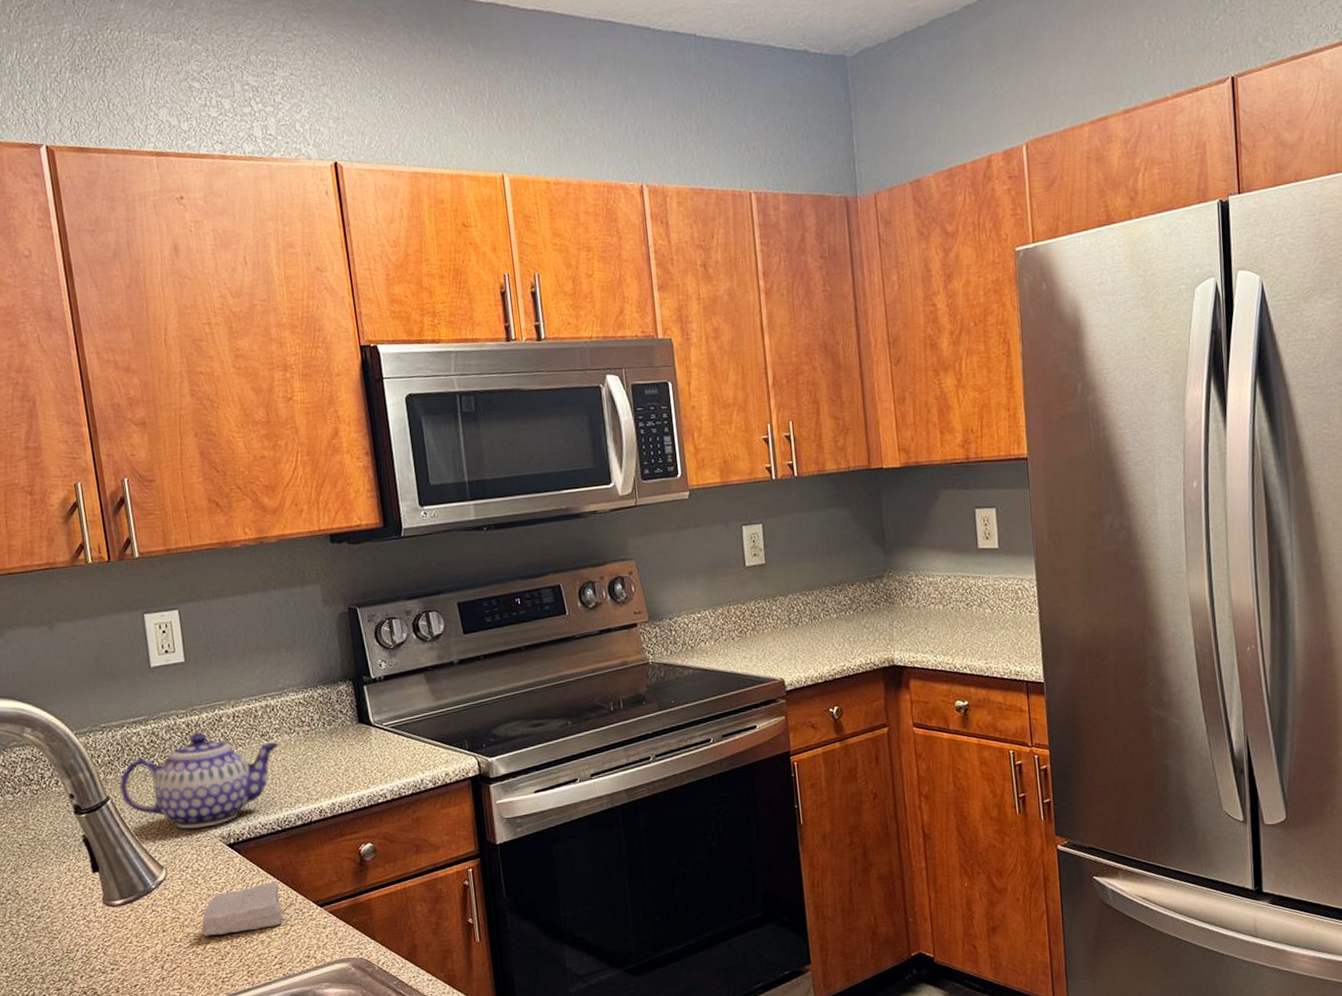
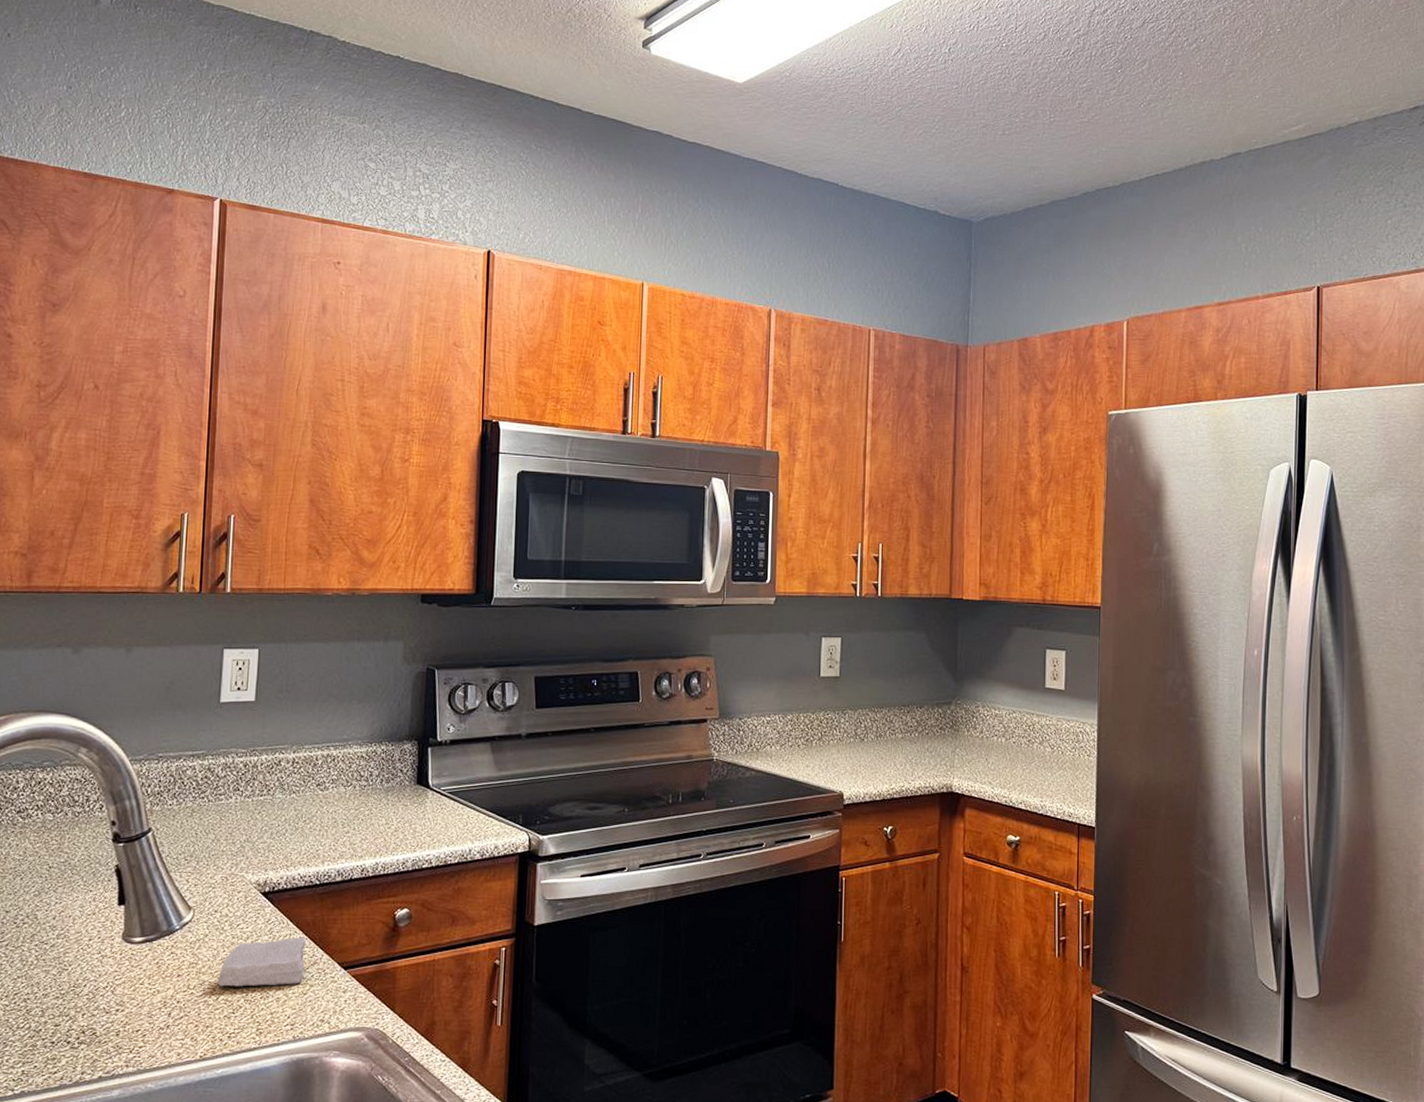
teapot: present [119,732,279,829] -> none [163,774,334,872]

